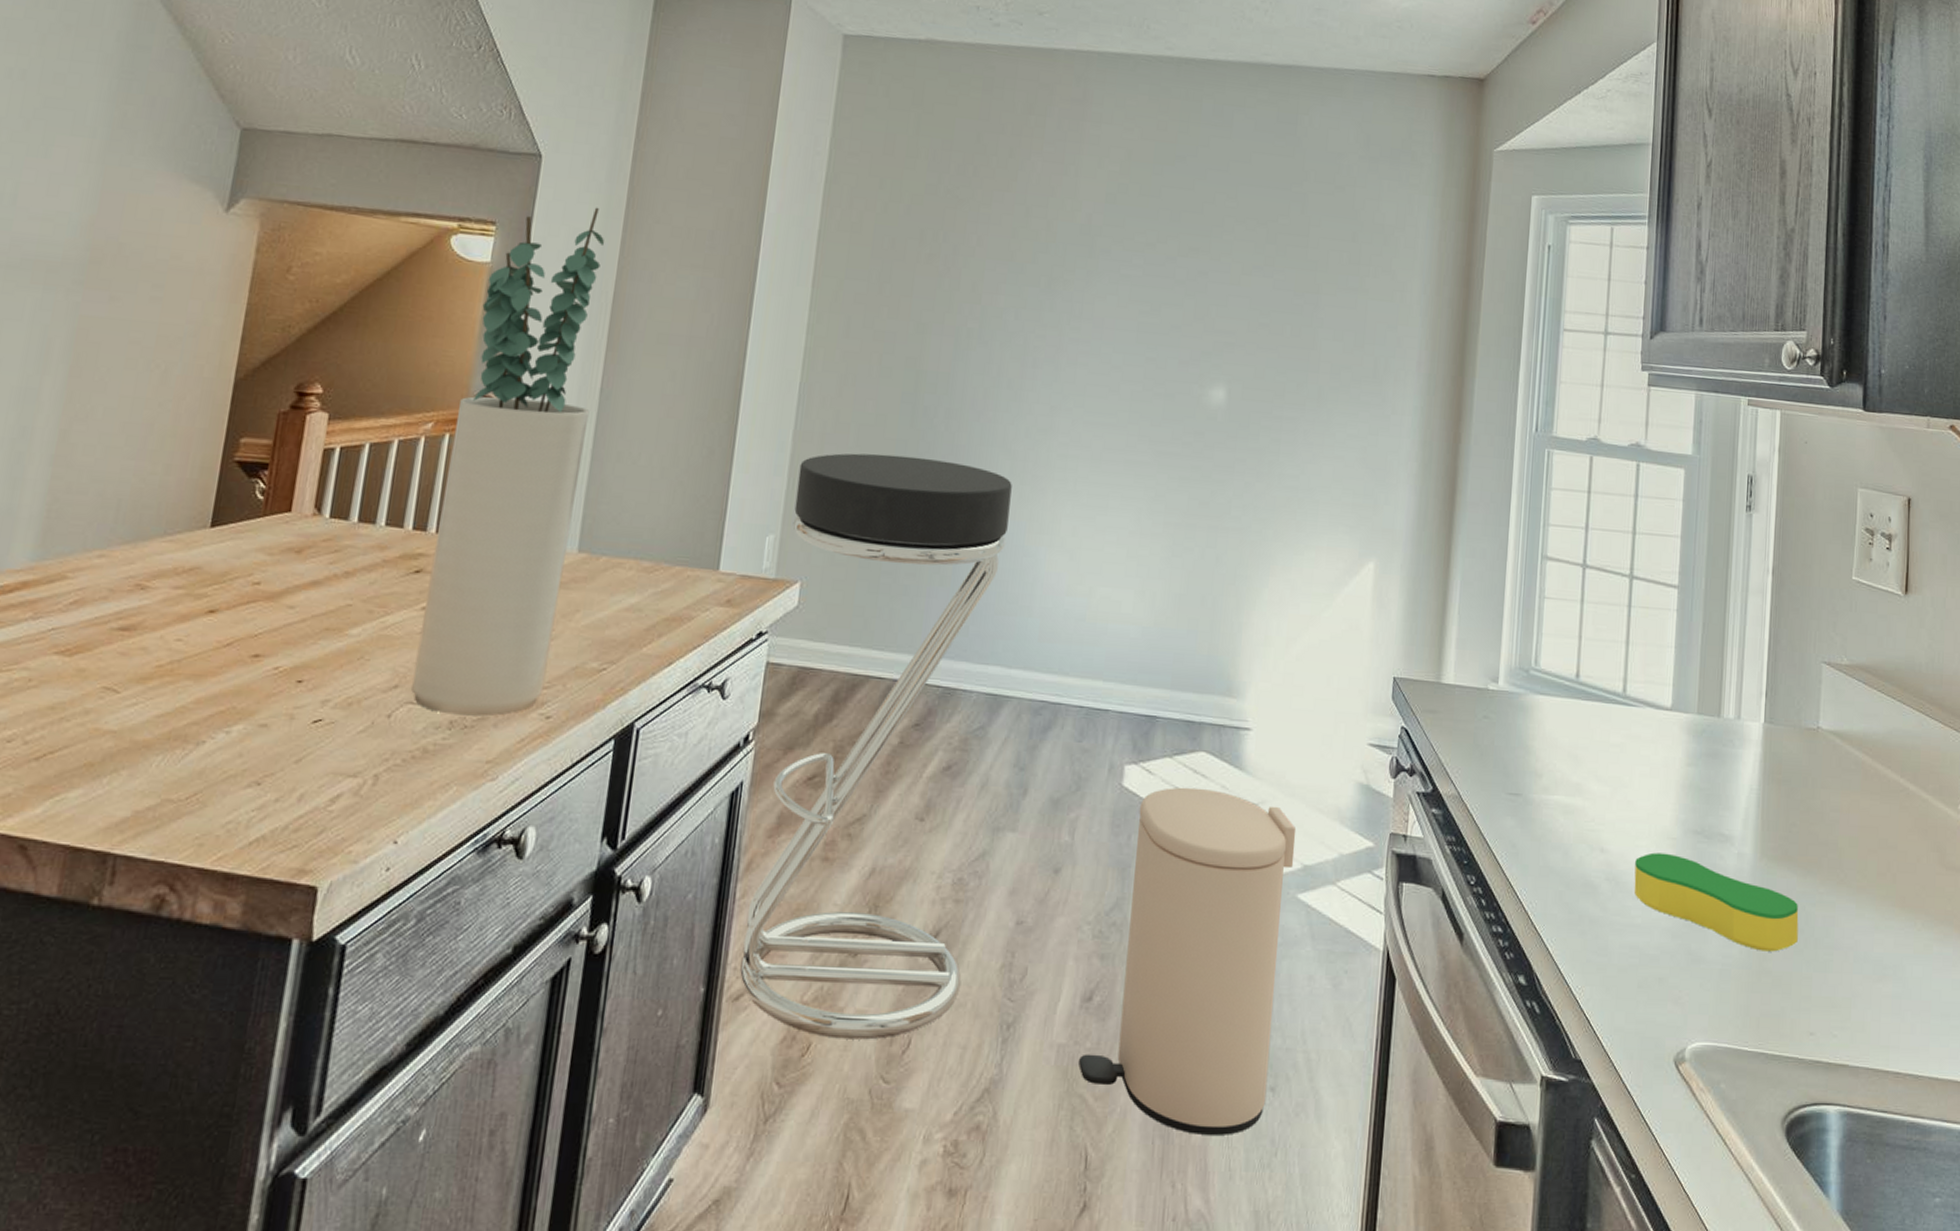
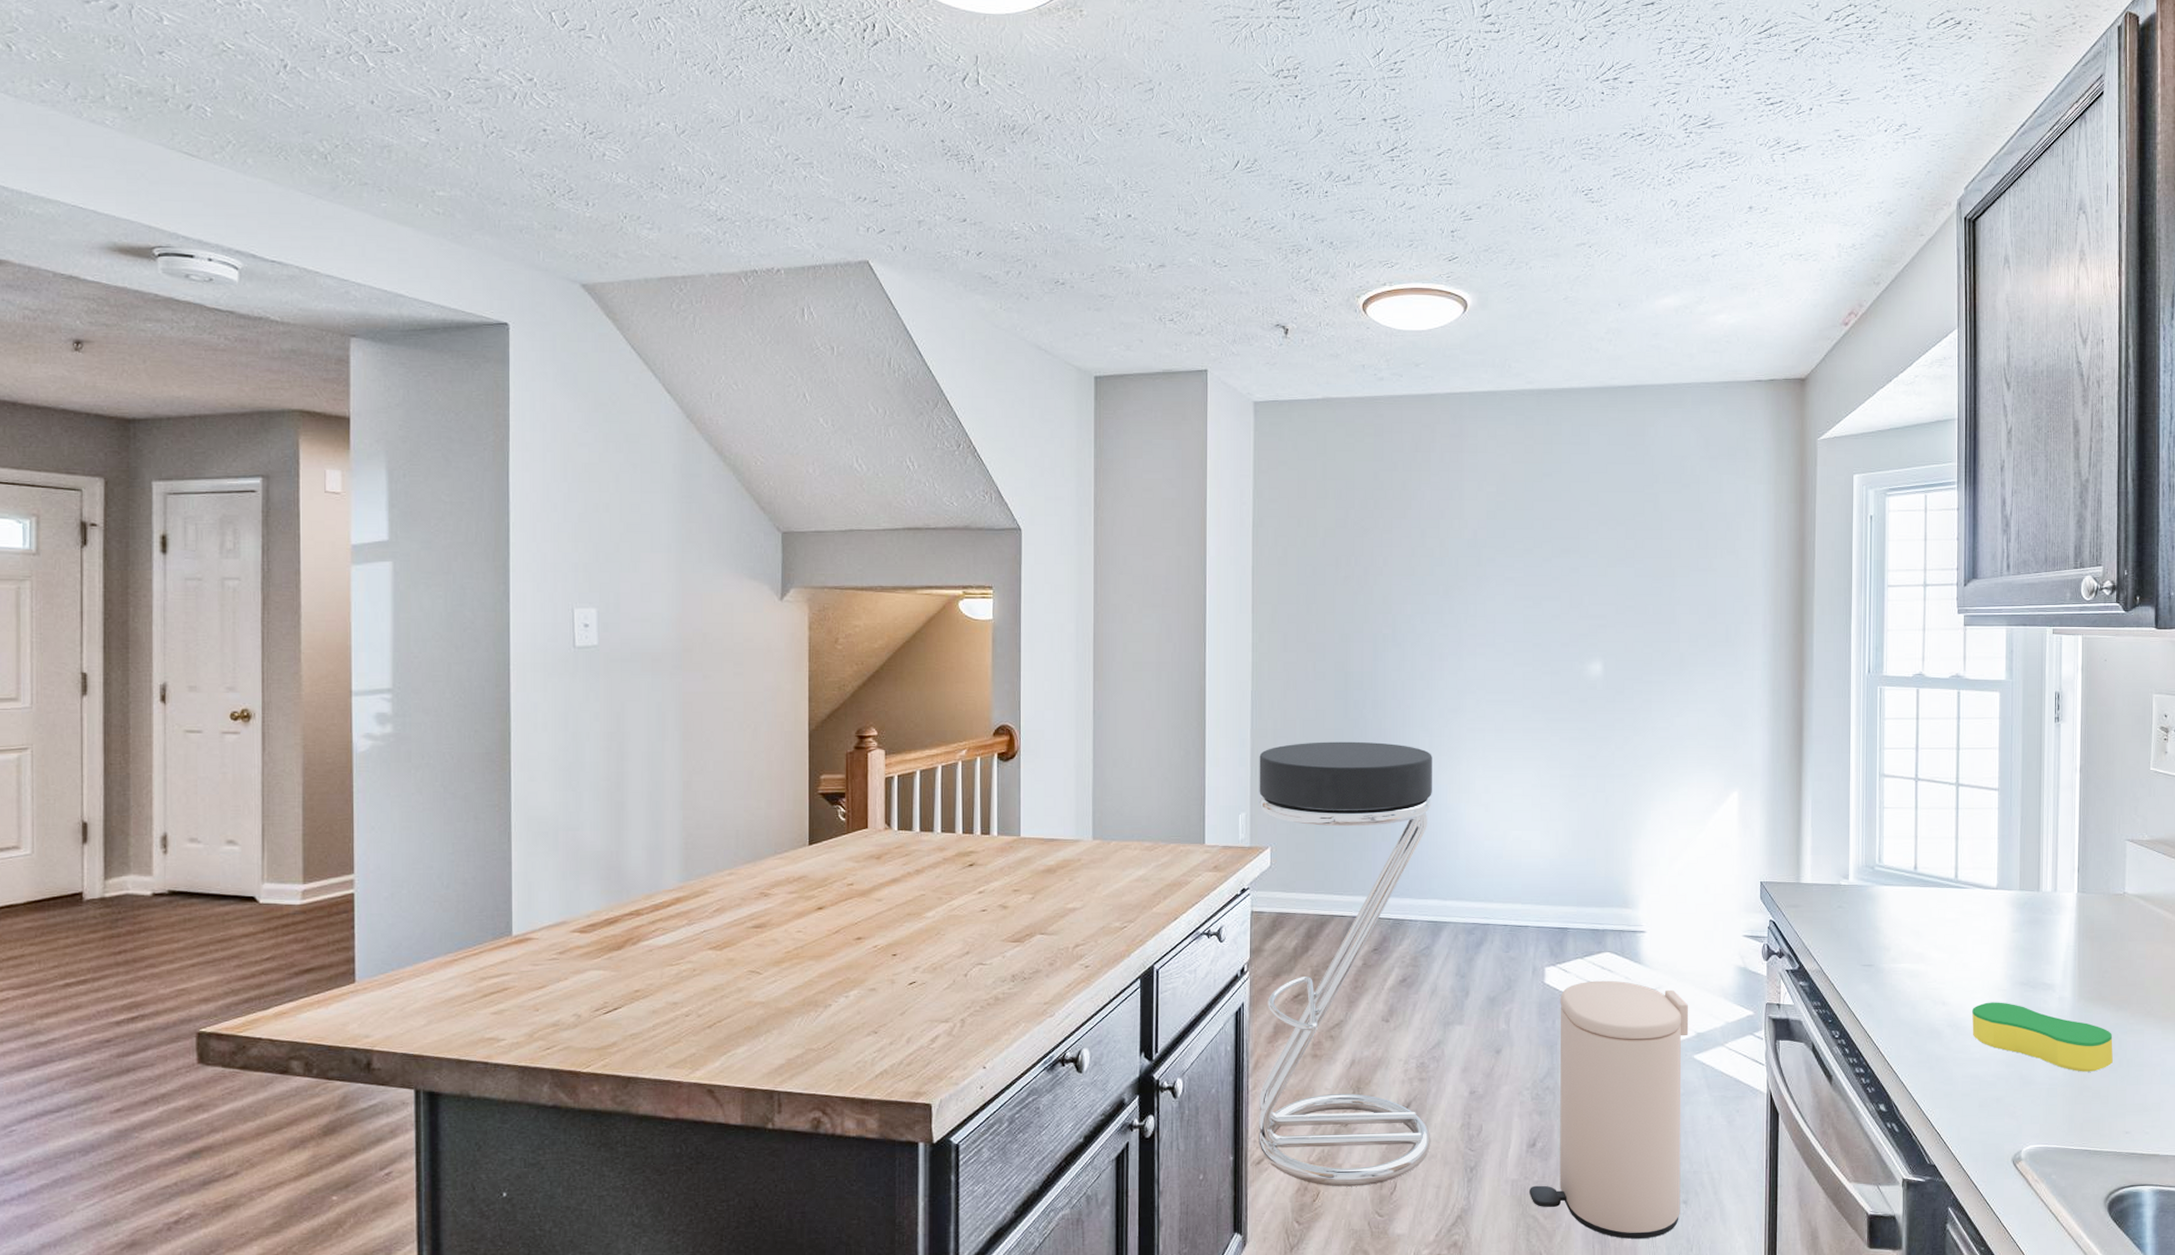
vase: present [411,207,604,717] -> none [980,566,1087,970]

